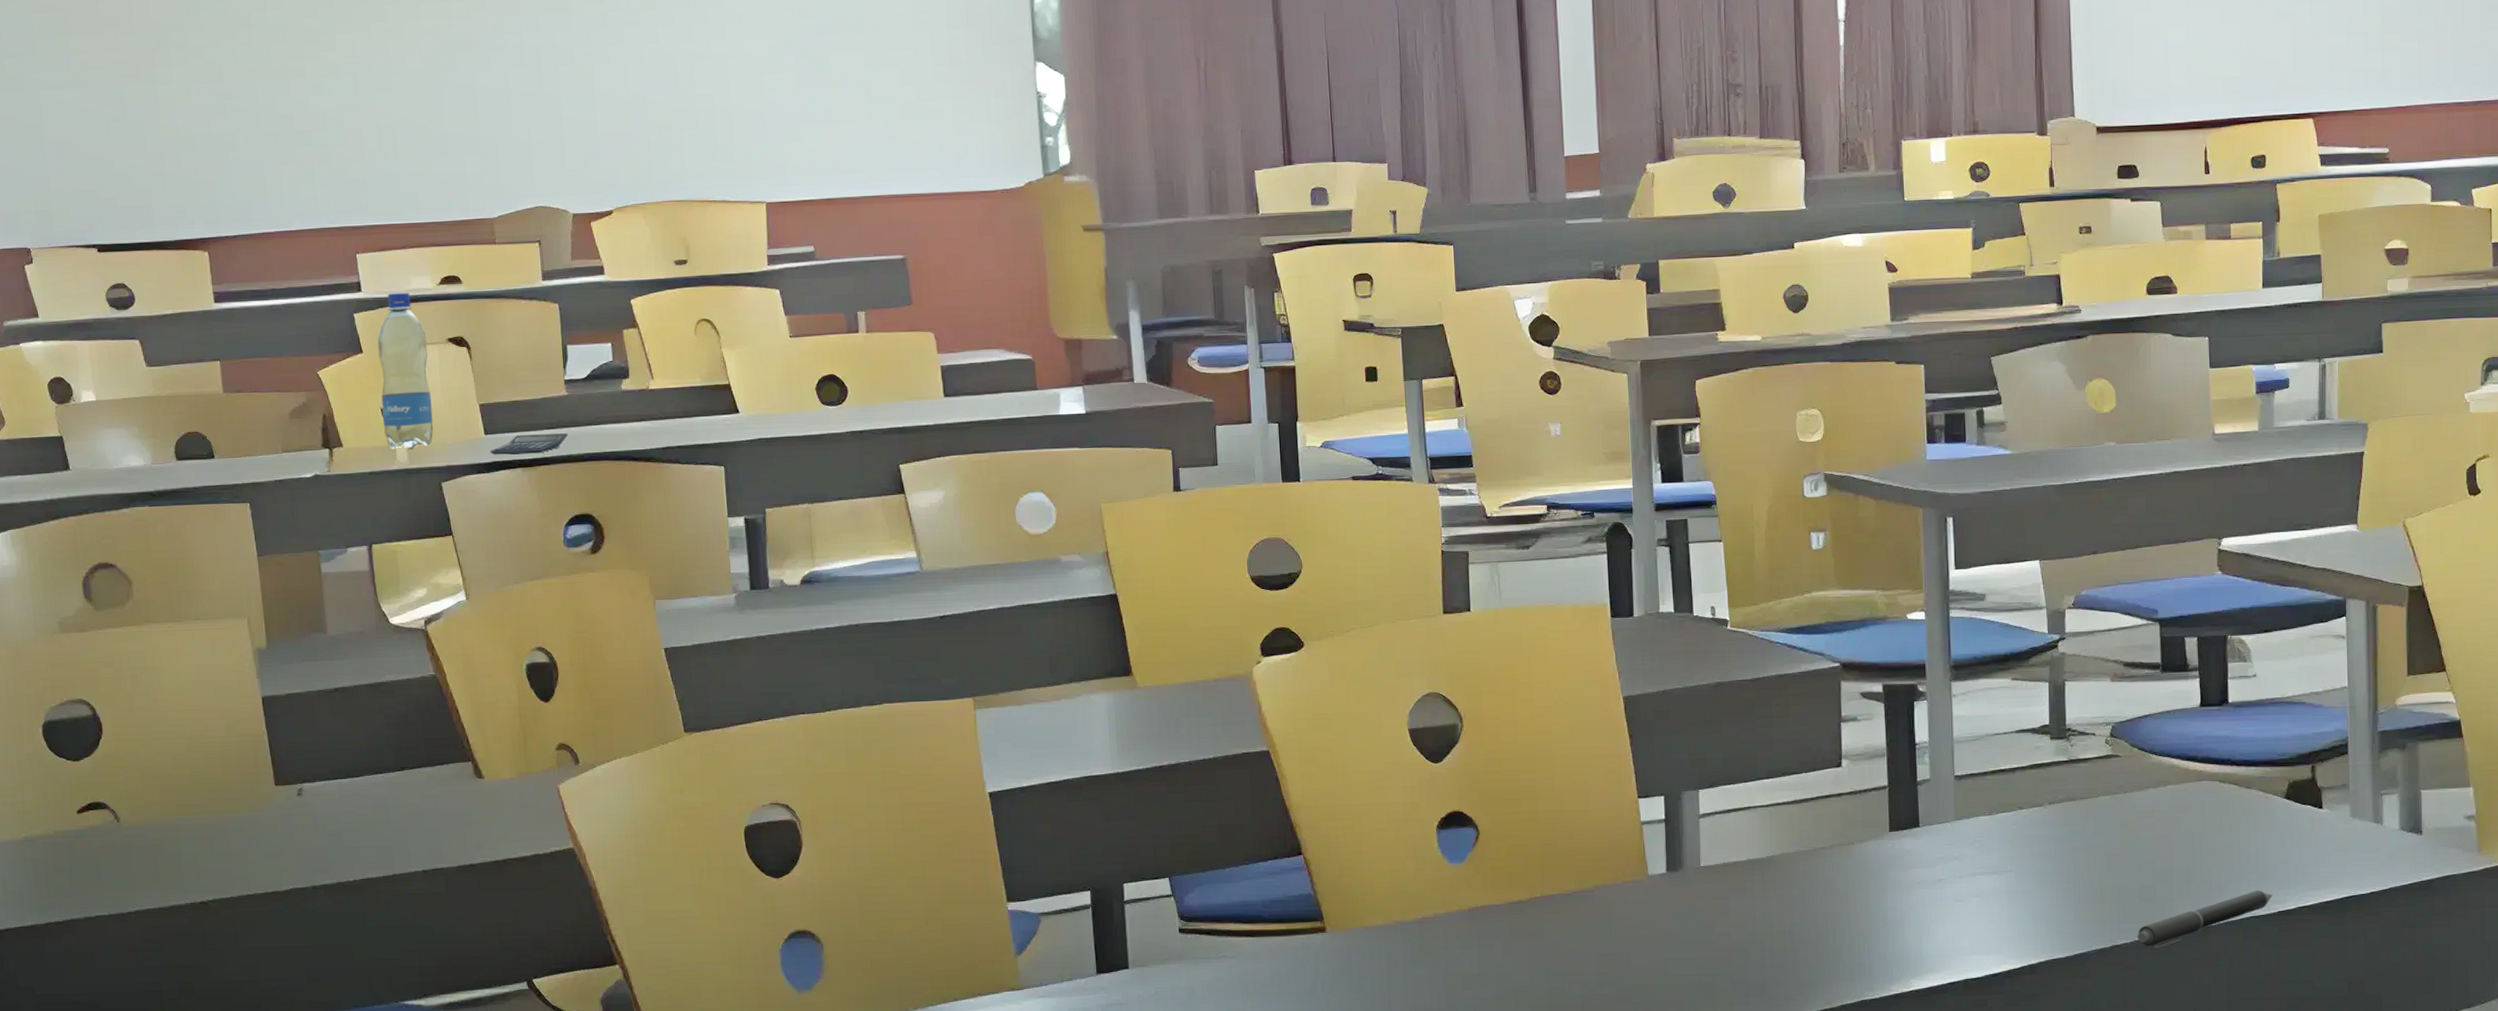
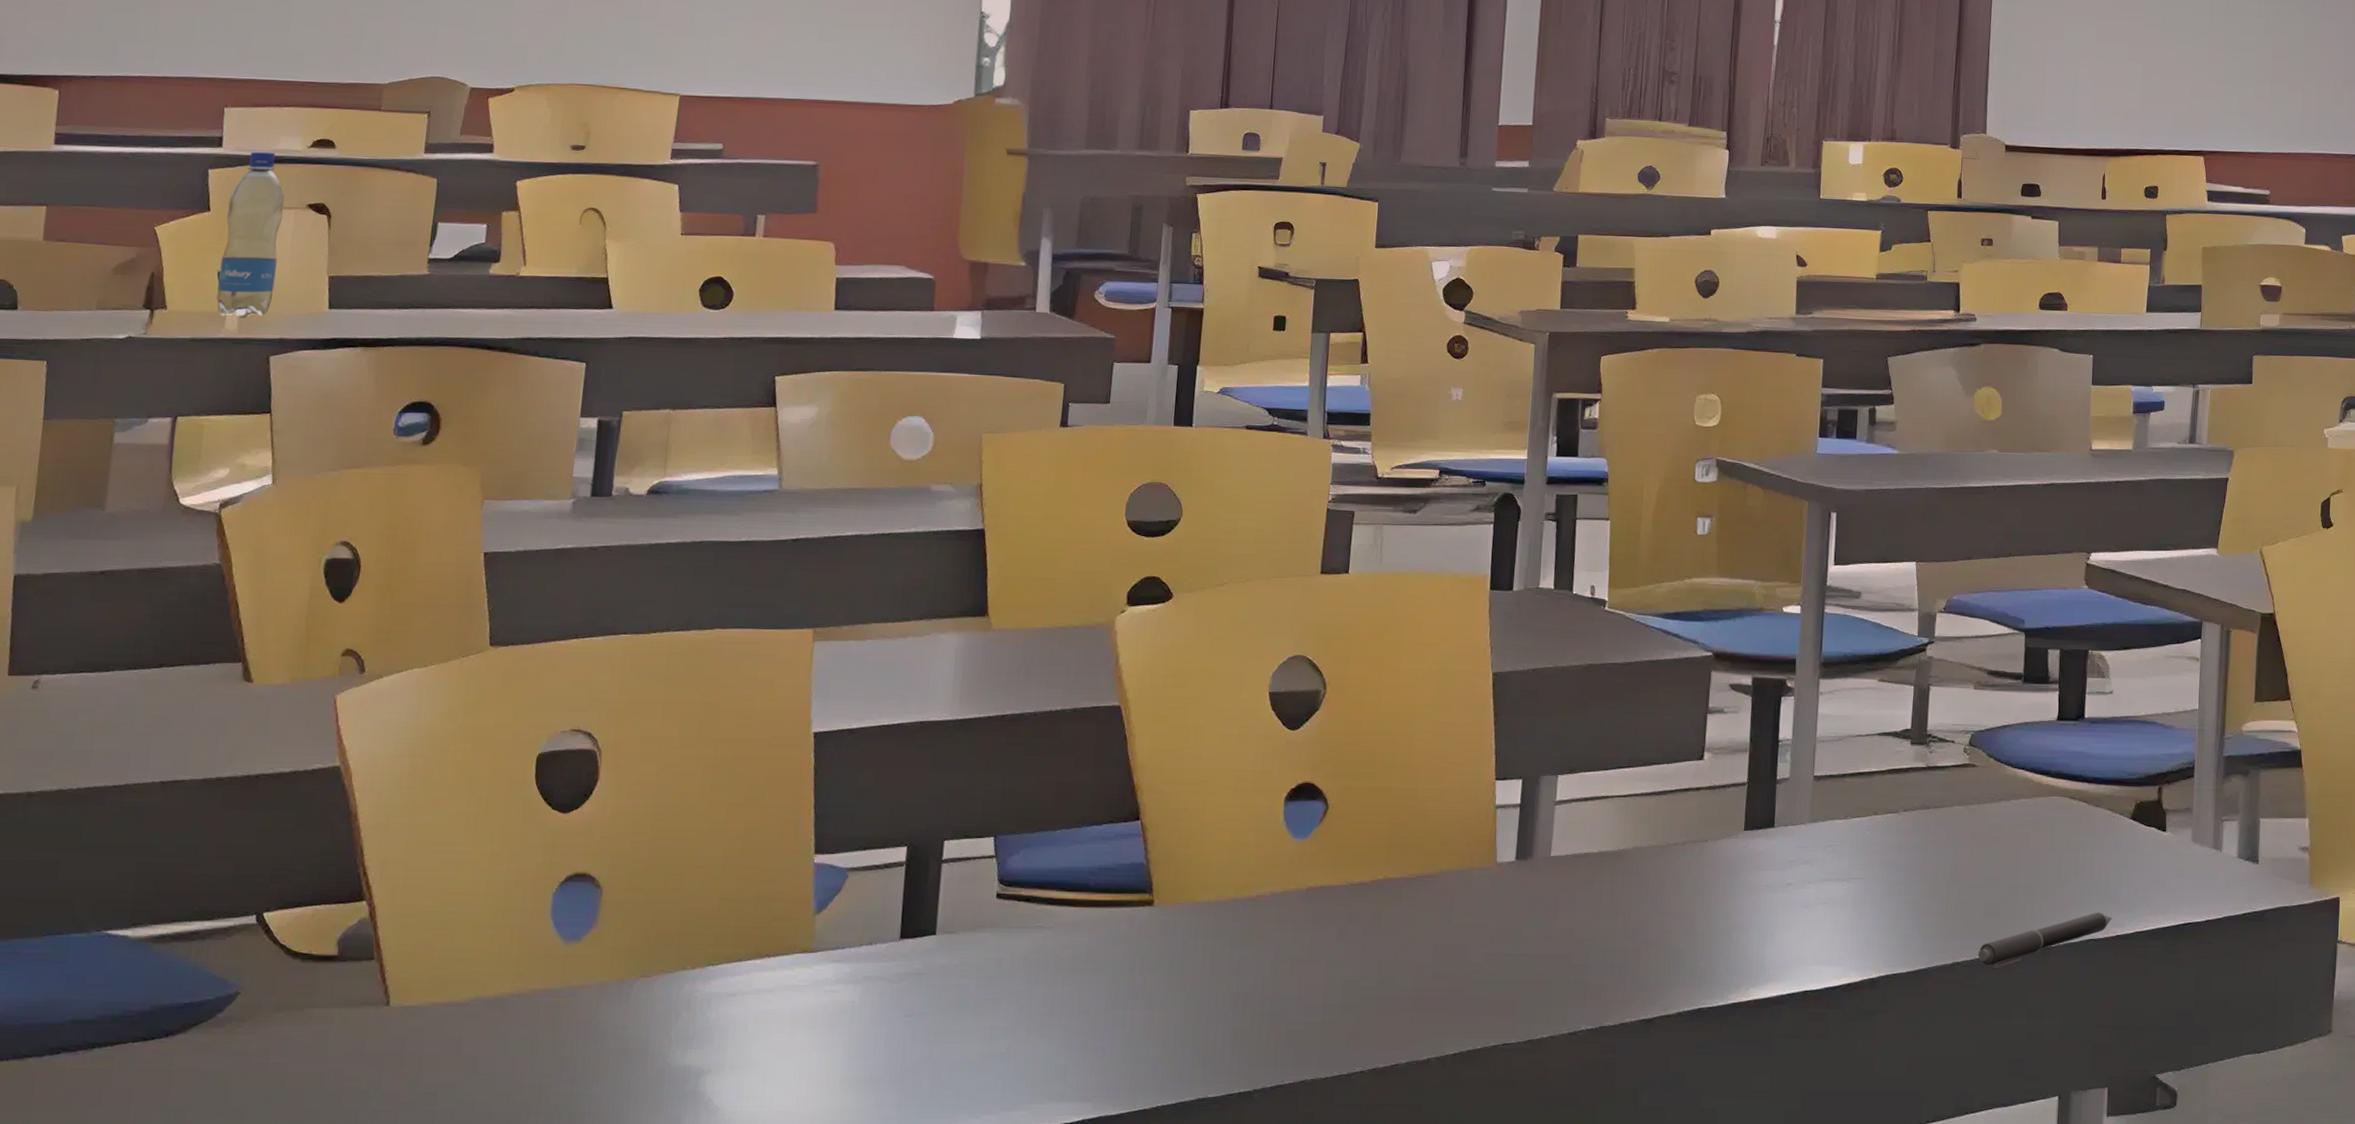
calculator: present [490,433,568,455] -> none [331,312,421,334]

